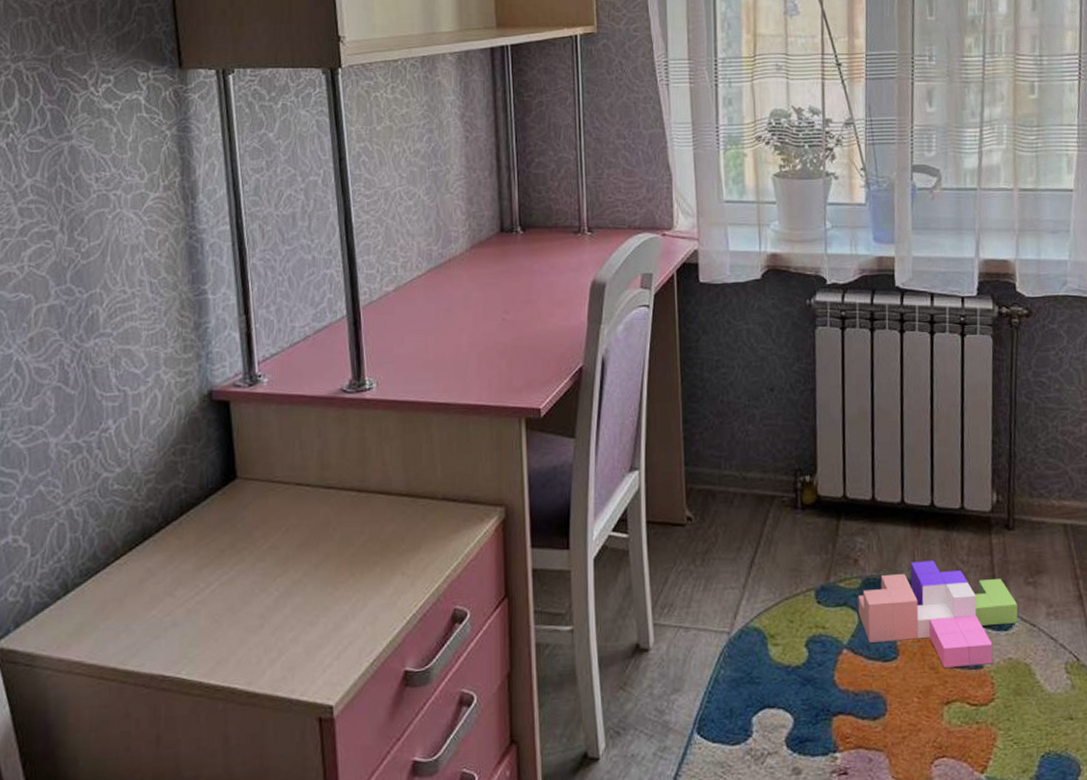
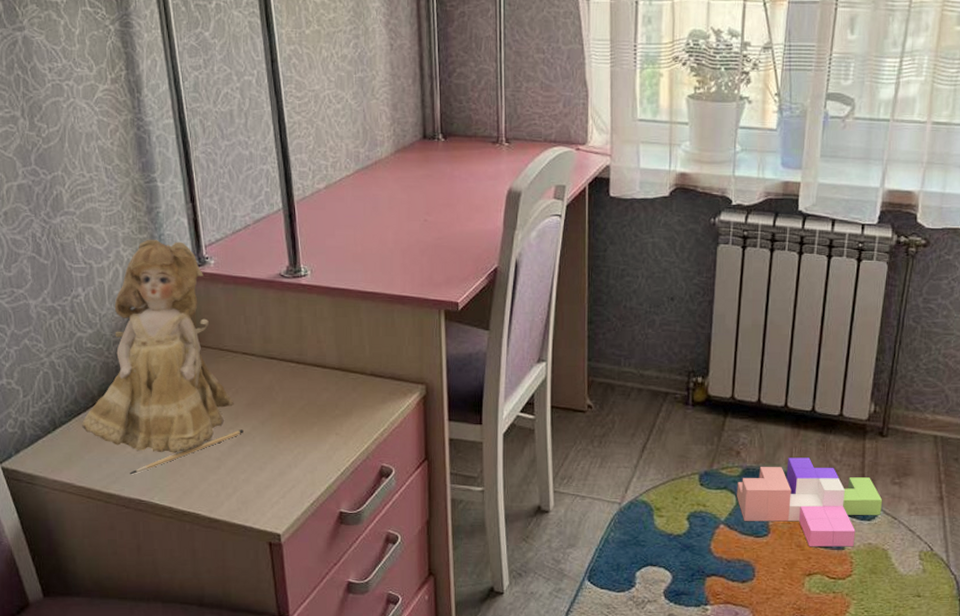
doll: none [98,358,283,614] -> present [81,239,234,453]
pencil: none [153,577,293,645] -> present [129,429,244,475]

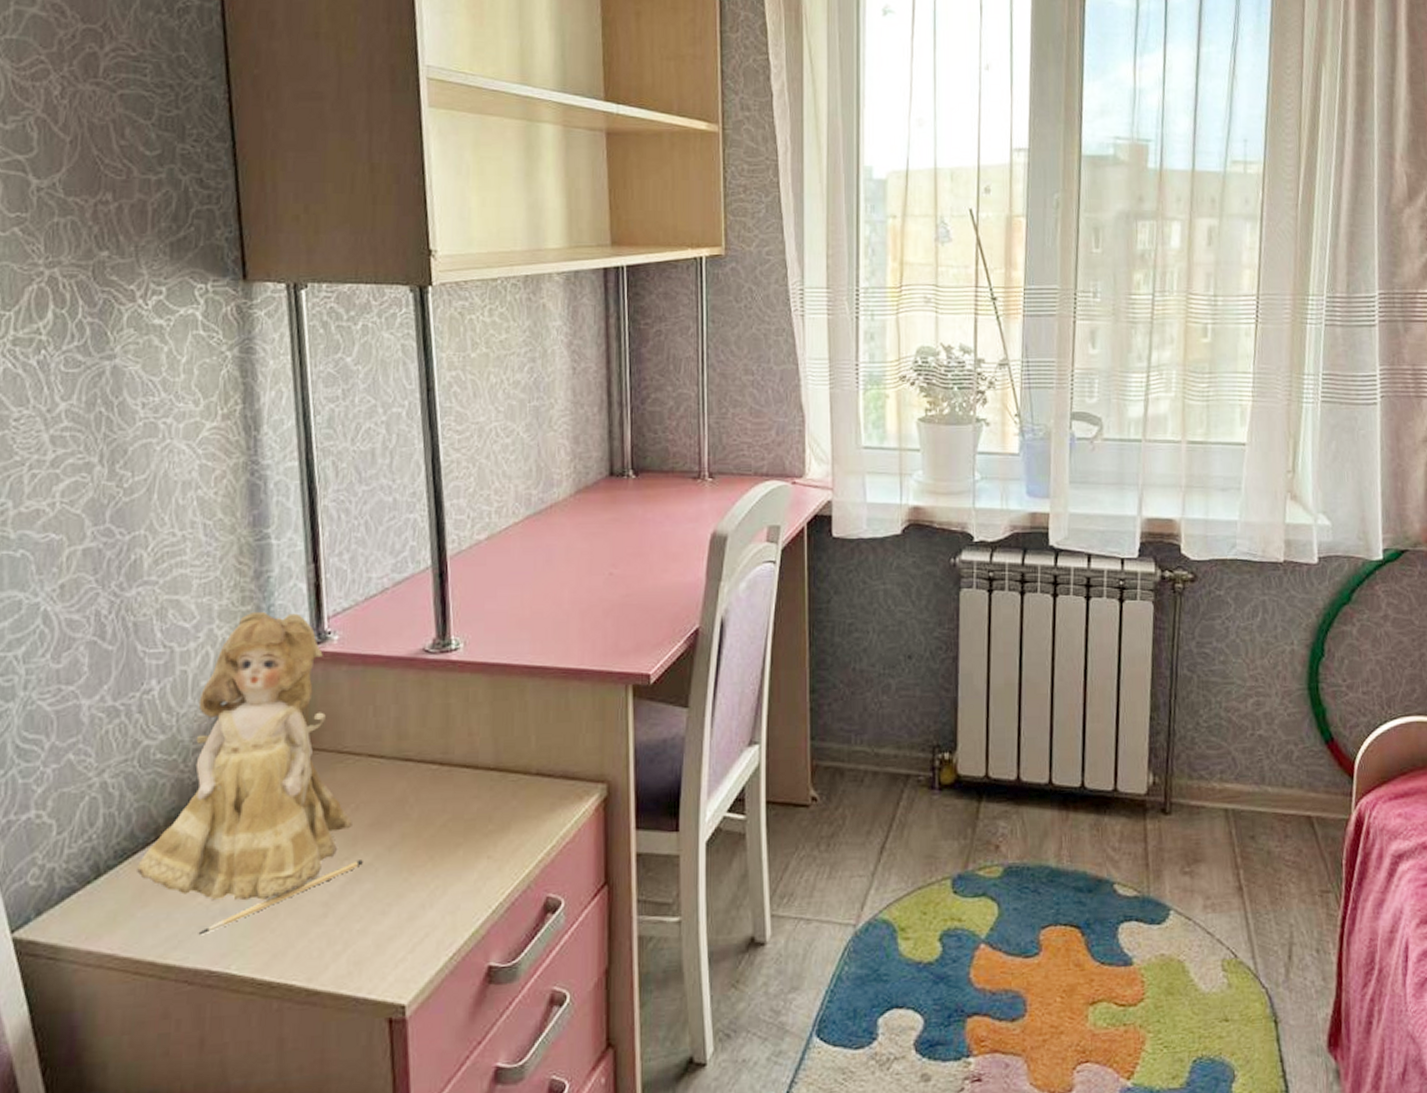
toy blocks: present [737,457,883,547] -> none [998,847,1173,965]

